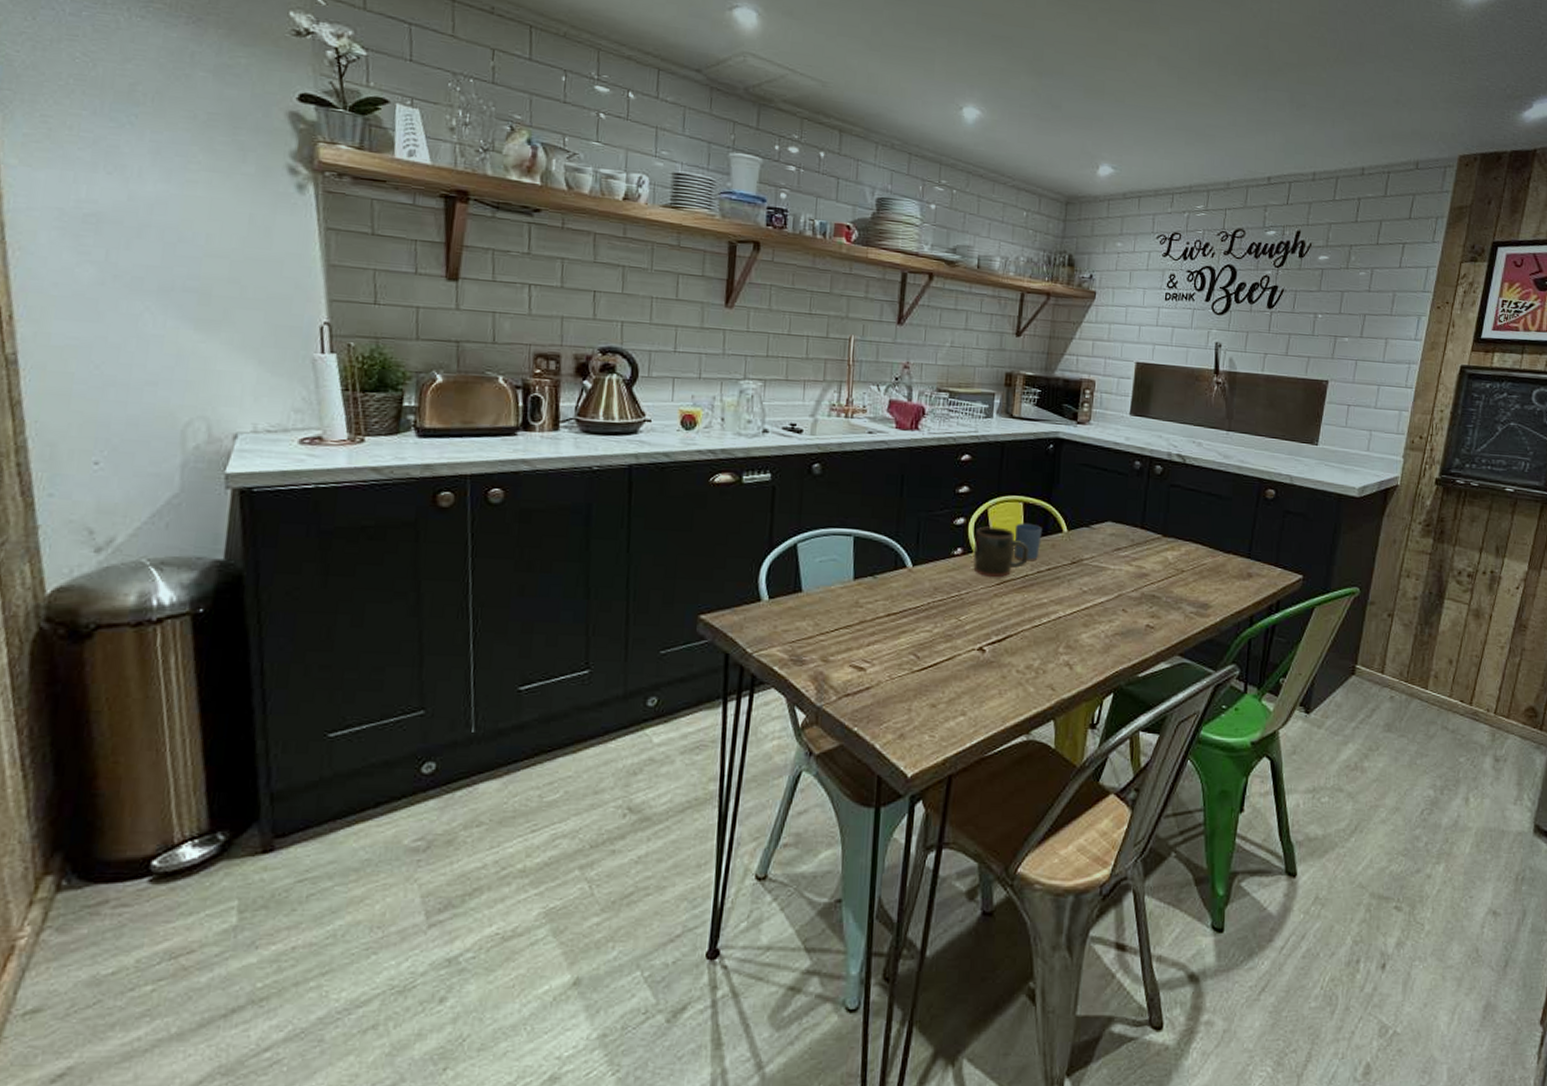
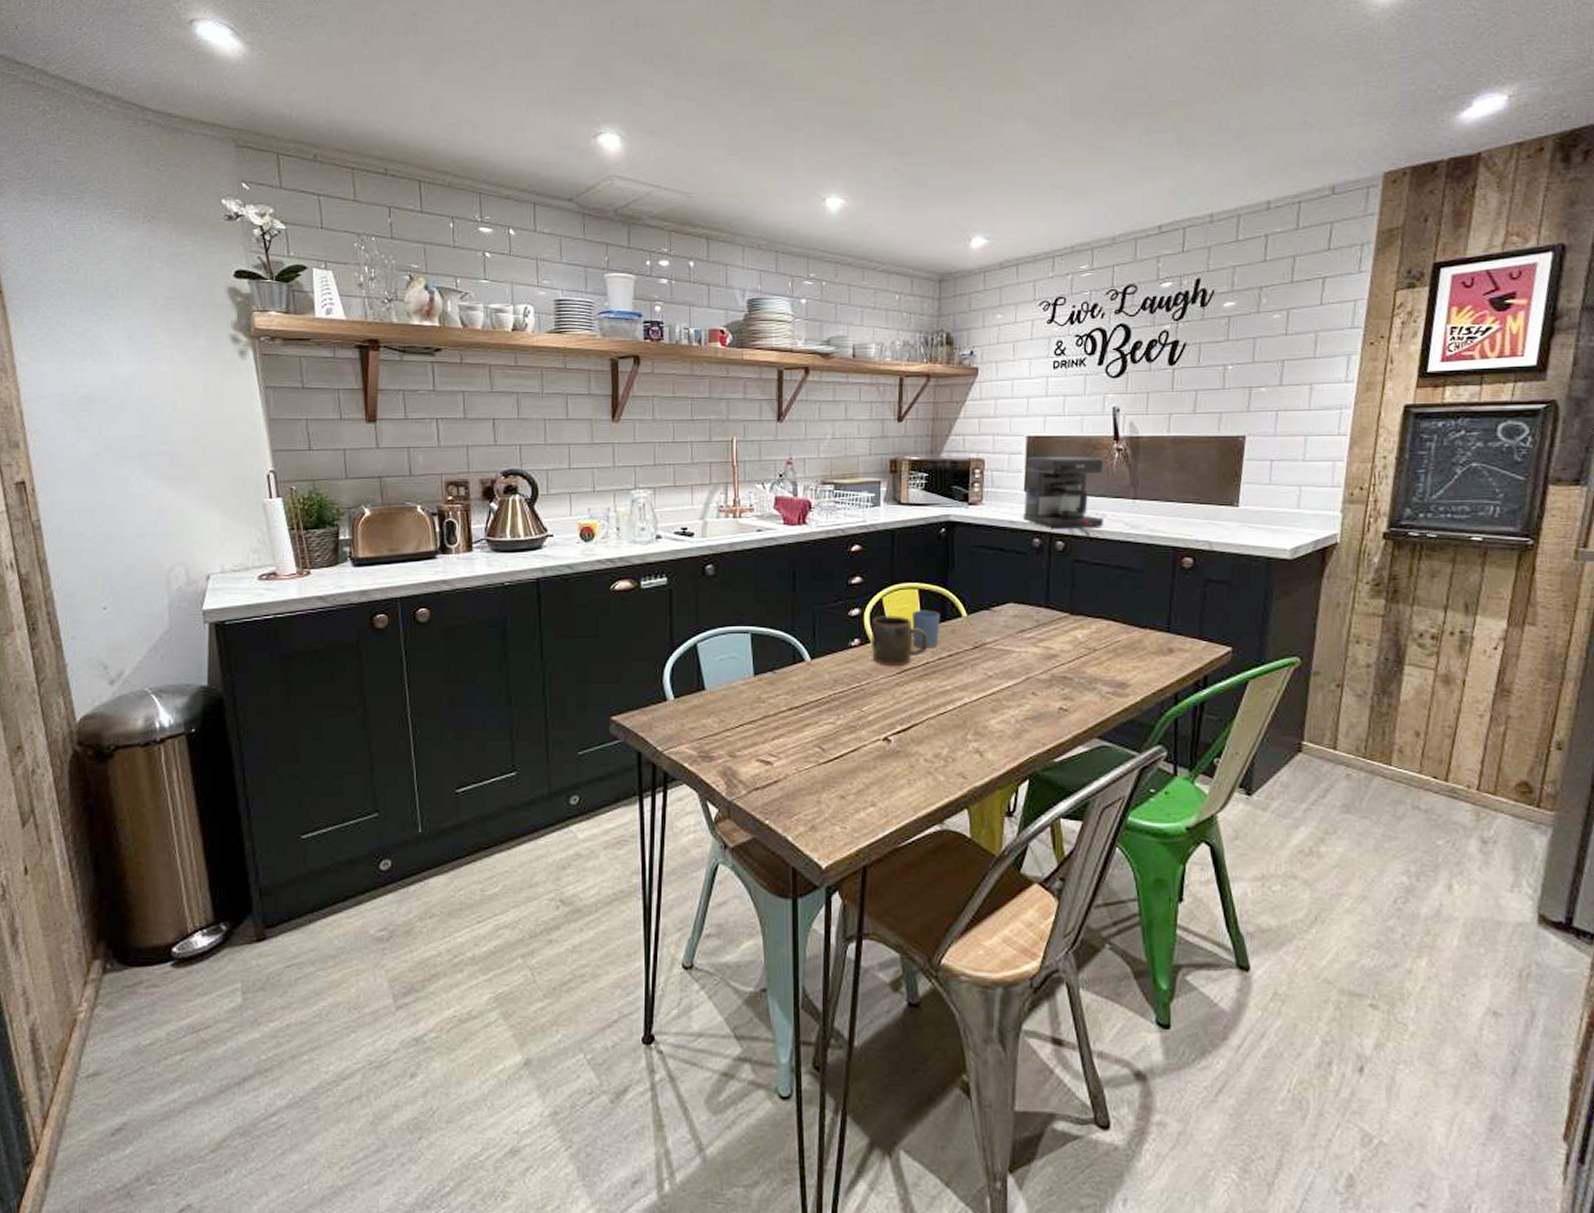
coffee maker: none [1127,381,1204,455] -> present [1023,455,1104,529]

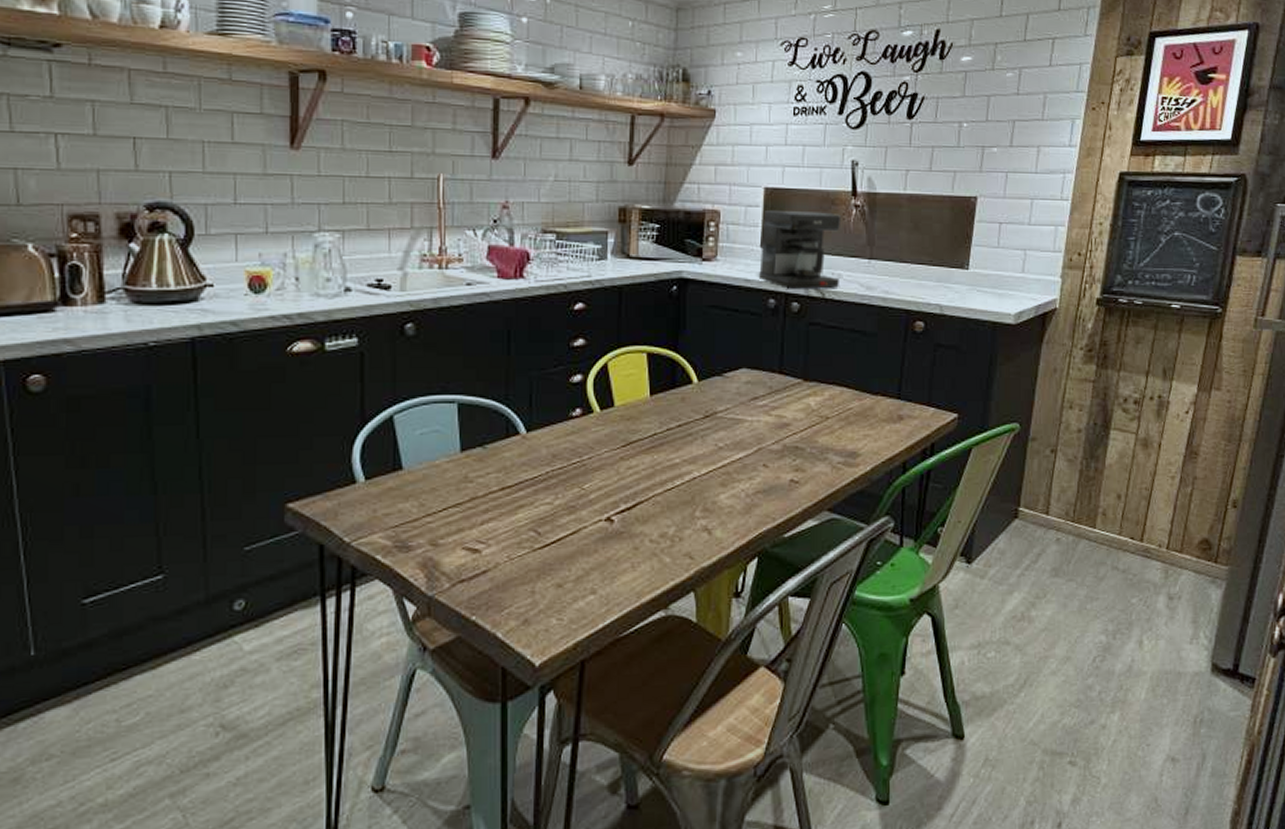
mug: present [871,614,928,666] -> none [595,381,656,438]
mug: present [911,610,940,648] -> none [639,376,669,418]

